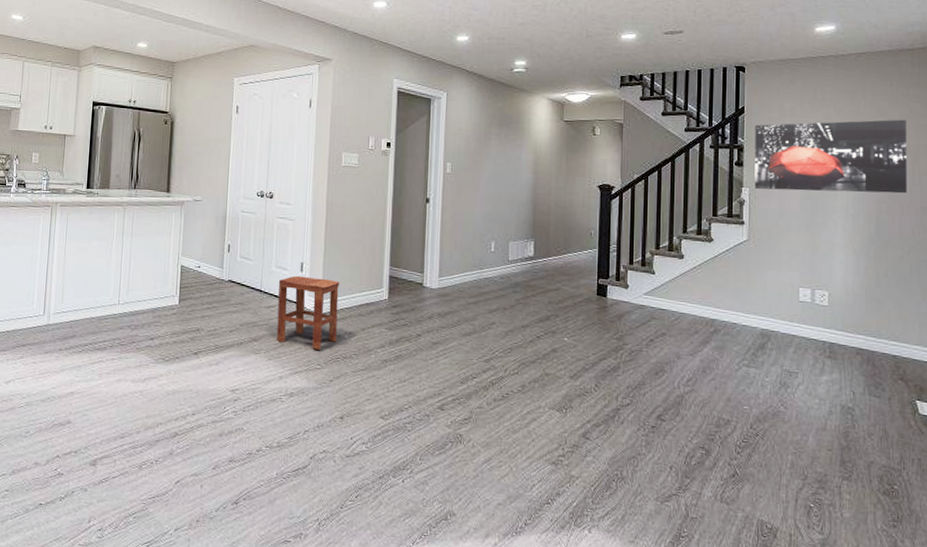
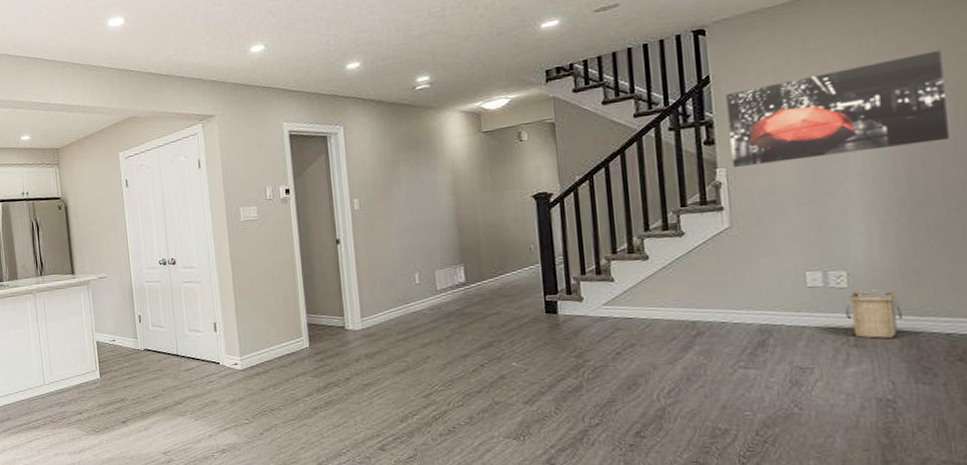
stool: present [276,275,340,350] -> none [193,335,261,405]
basket: none [825,308,864,354] -> present [846,289,902,339]

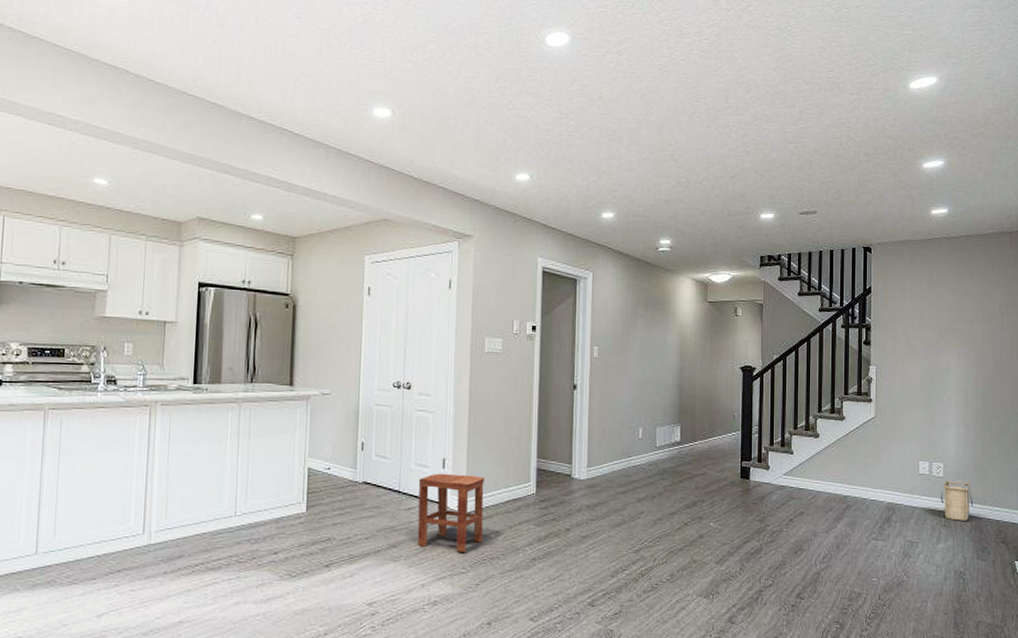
stool: none [193,335,261,405] -> present [417,473,485,552]
wall art: present [726,50,949,168] -> none [880,298,1007,369]

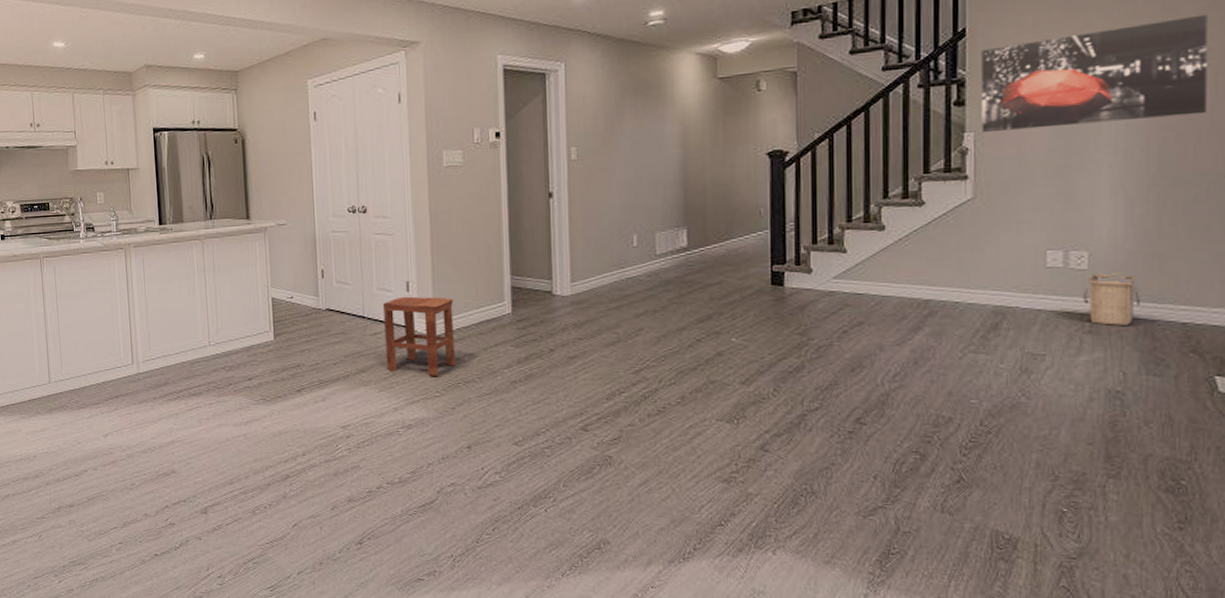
wall art: none [880,298,1007,369] -> present [981,14,1208,133]

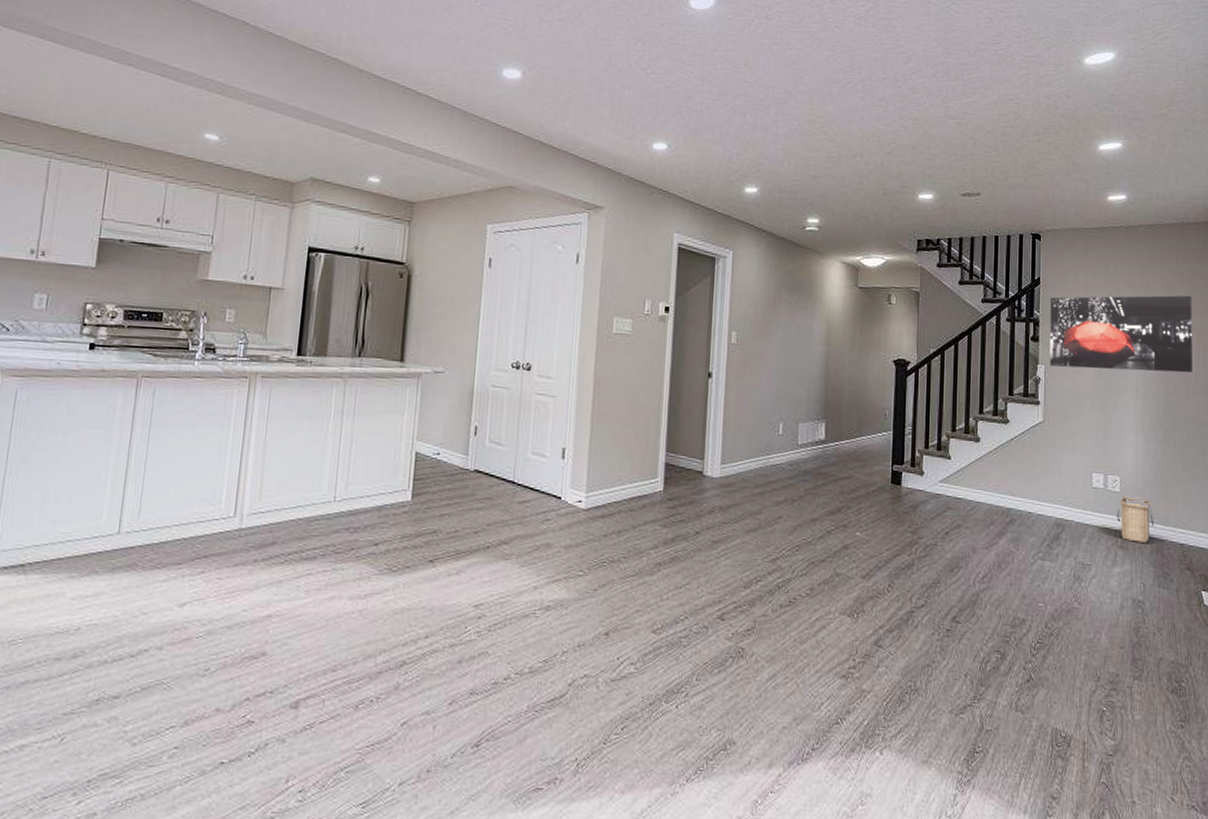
stool: present [382,296,455,376] -> none [531,463,608,553]

